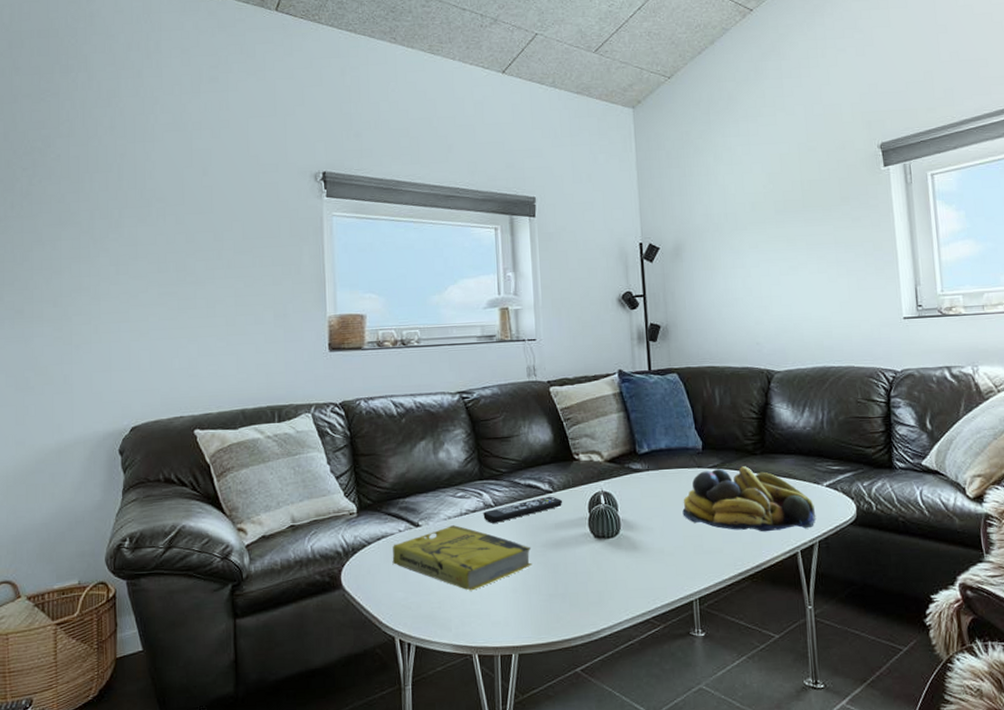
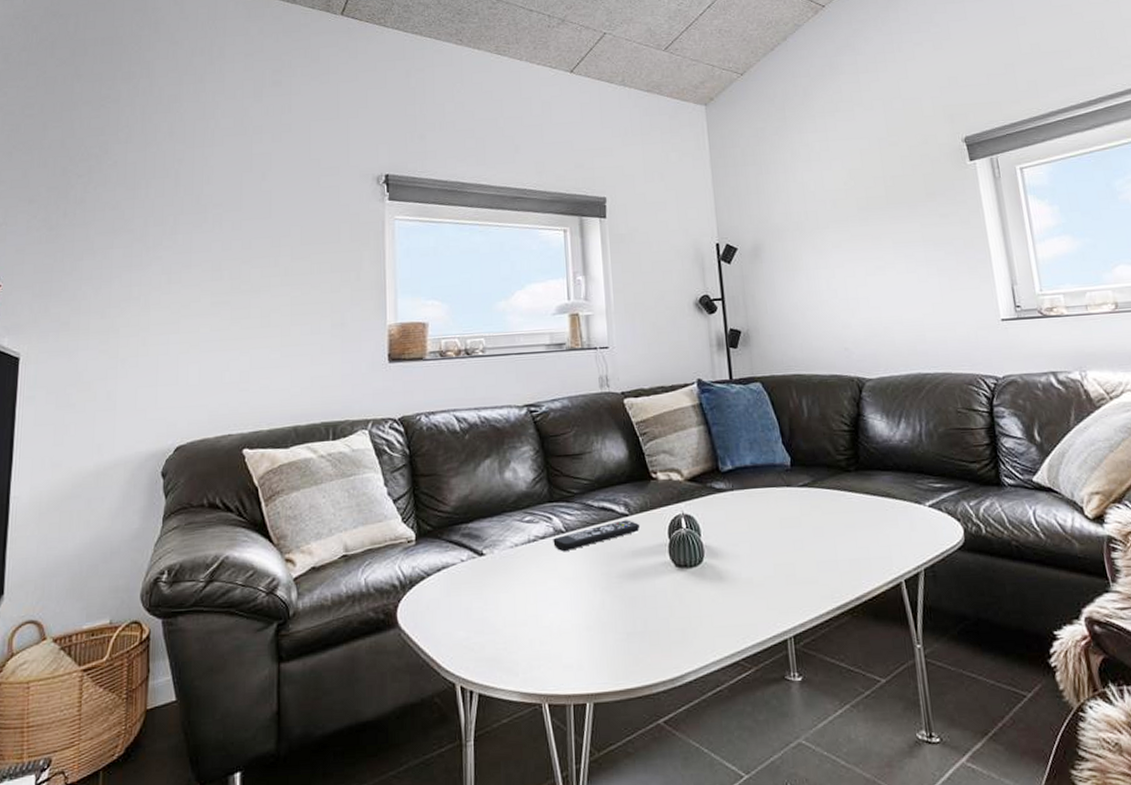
book: present [392,525,532,591] -> none [453,553,608,629]
fruit bowl: present [682,466,817,532] -> none [771,484,920,559]

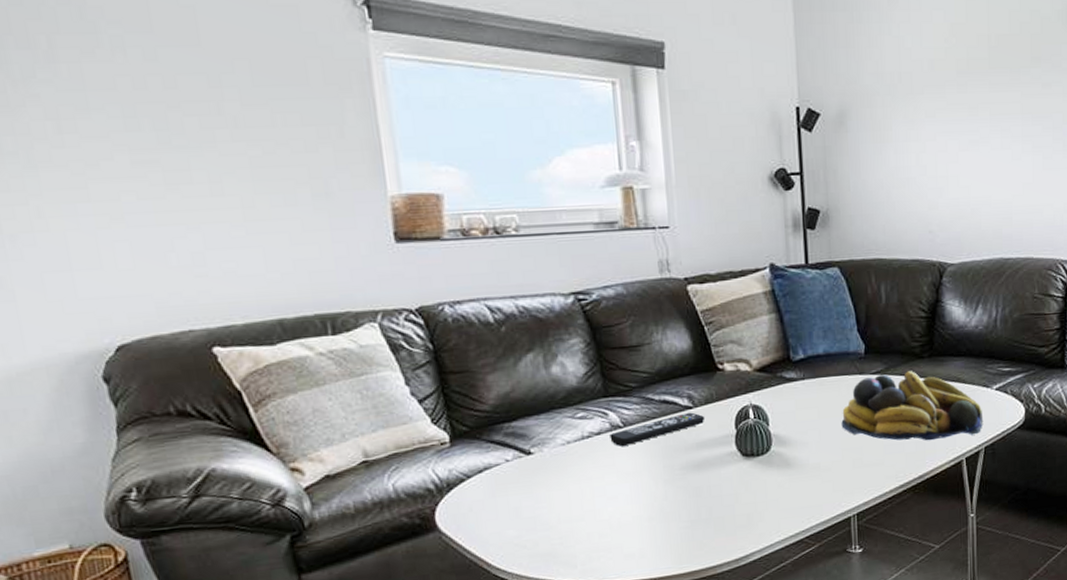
fruit bowl: none [771,484,920,559] -> present [841,371,984,441]

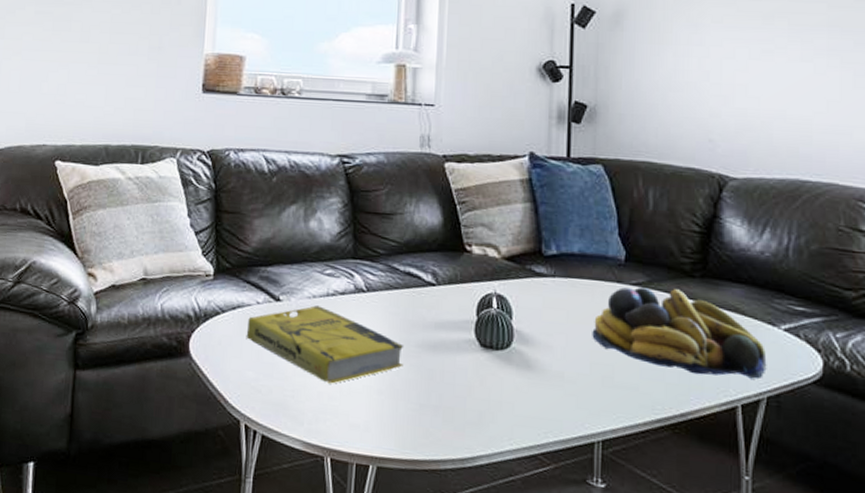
book: none [499,450,671,523] -> present [246,305,404,384]
remote control: present [610,412,705,446] -> none [352,289,447,311]

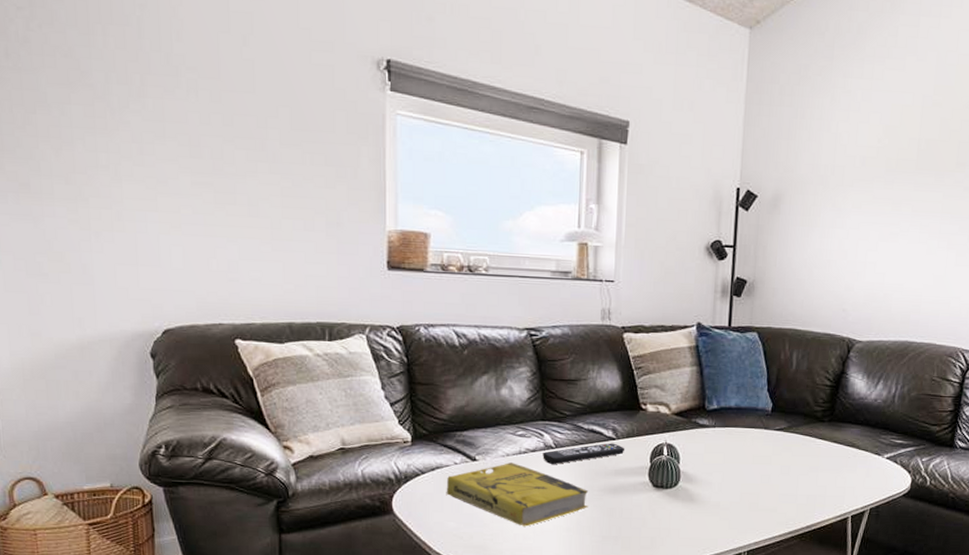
remote control: none [352,289,447,311] -> present [543,443,625,464]
fruit bowl: present [592,287,767,380] -> none [743,432,872,496]

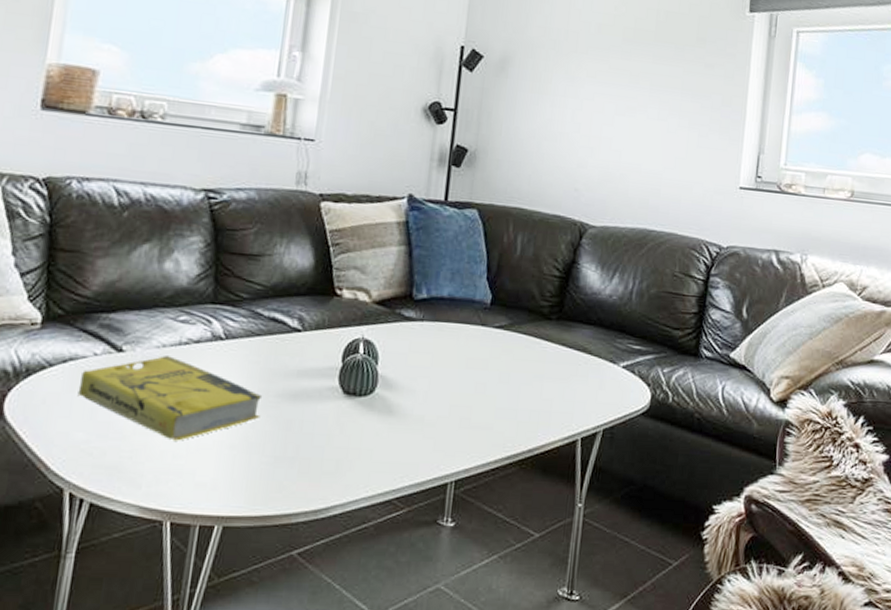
remote control: present [543,443,625,464] -> none [208,335,313,360]

